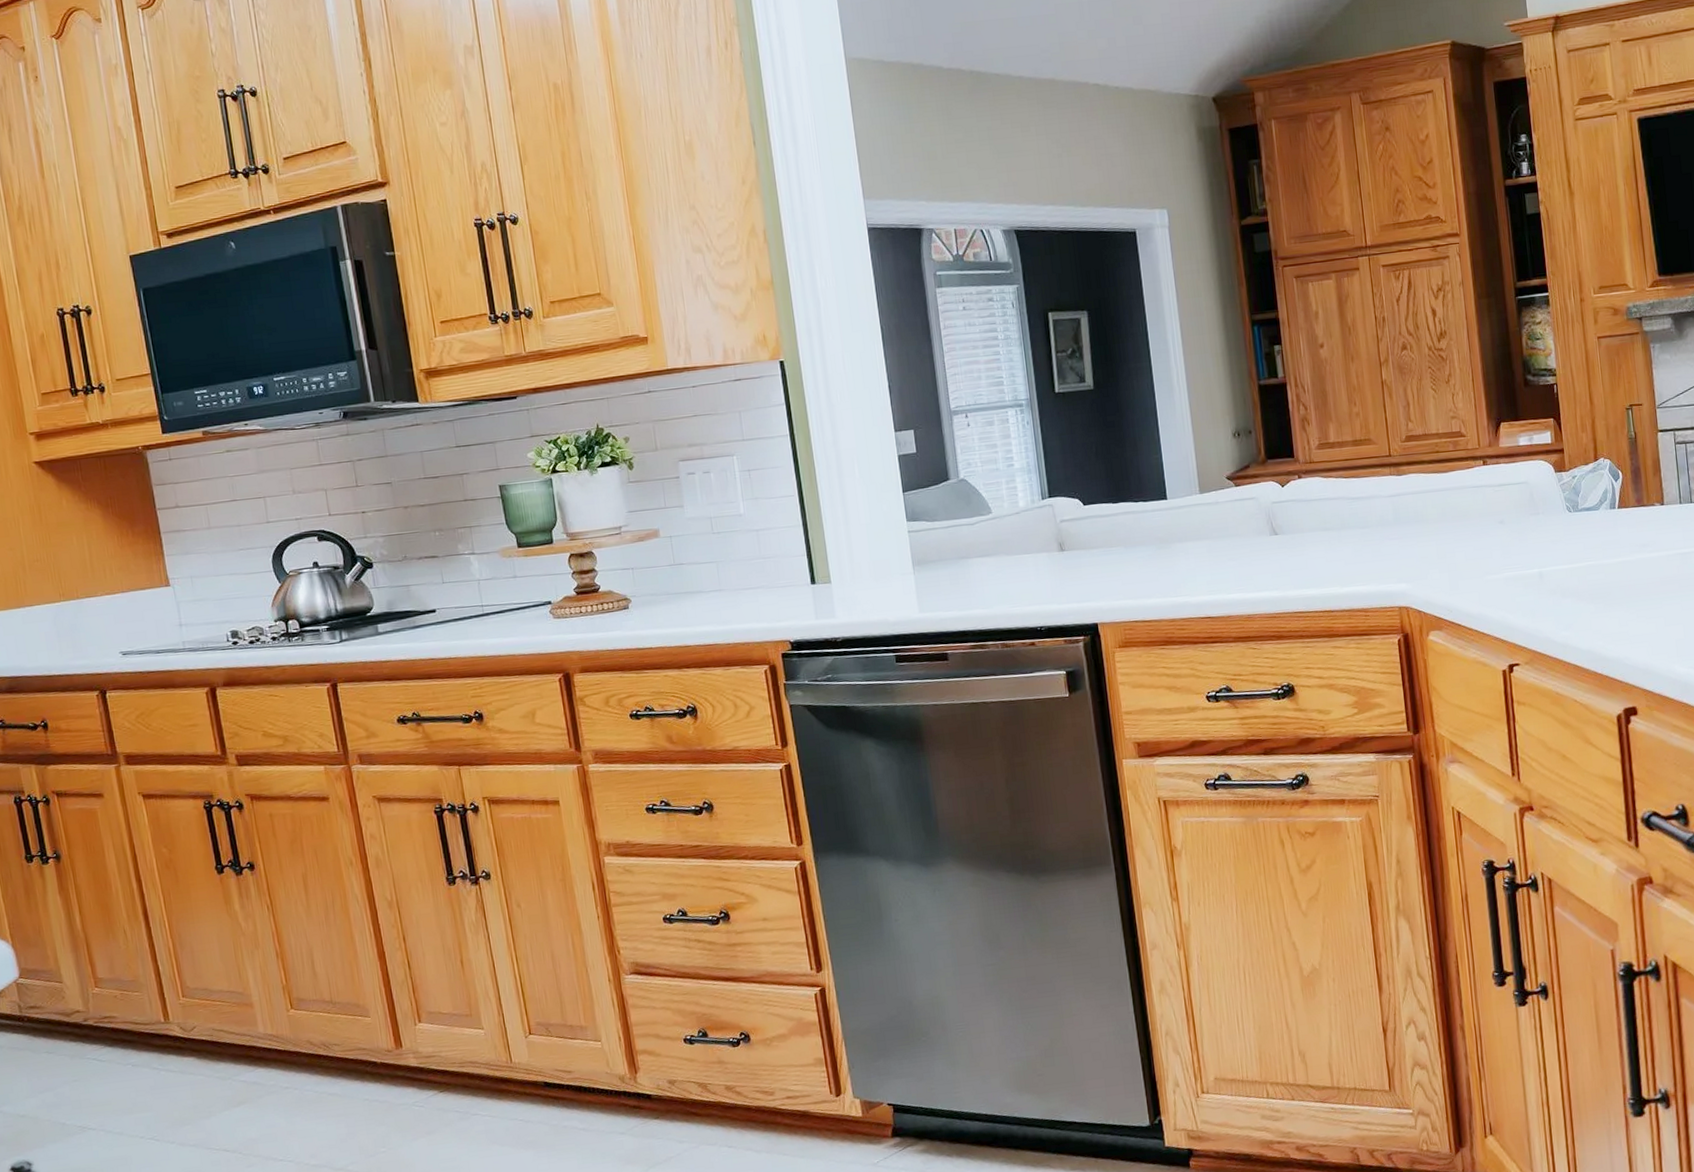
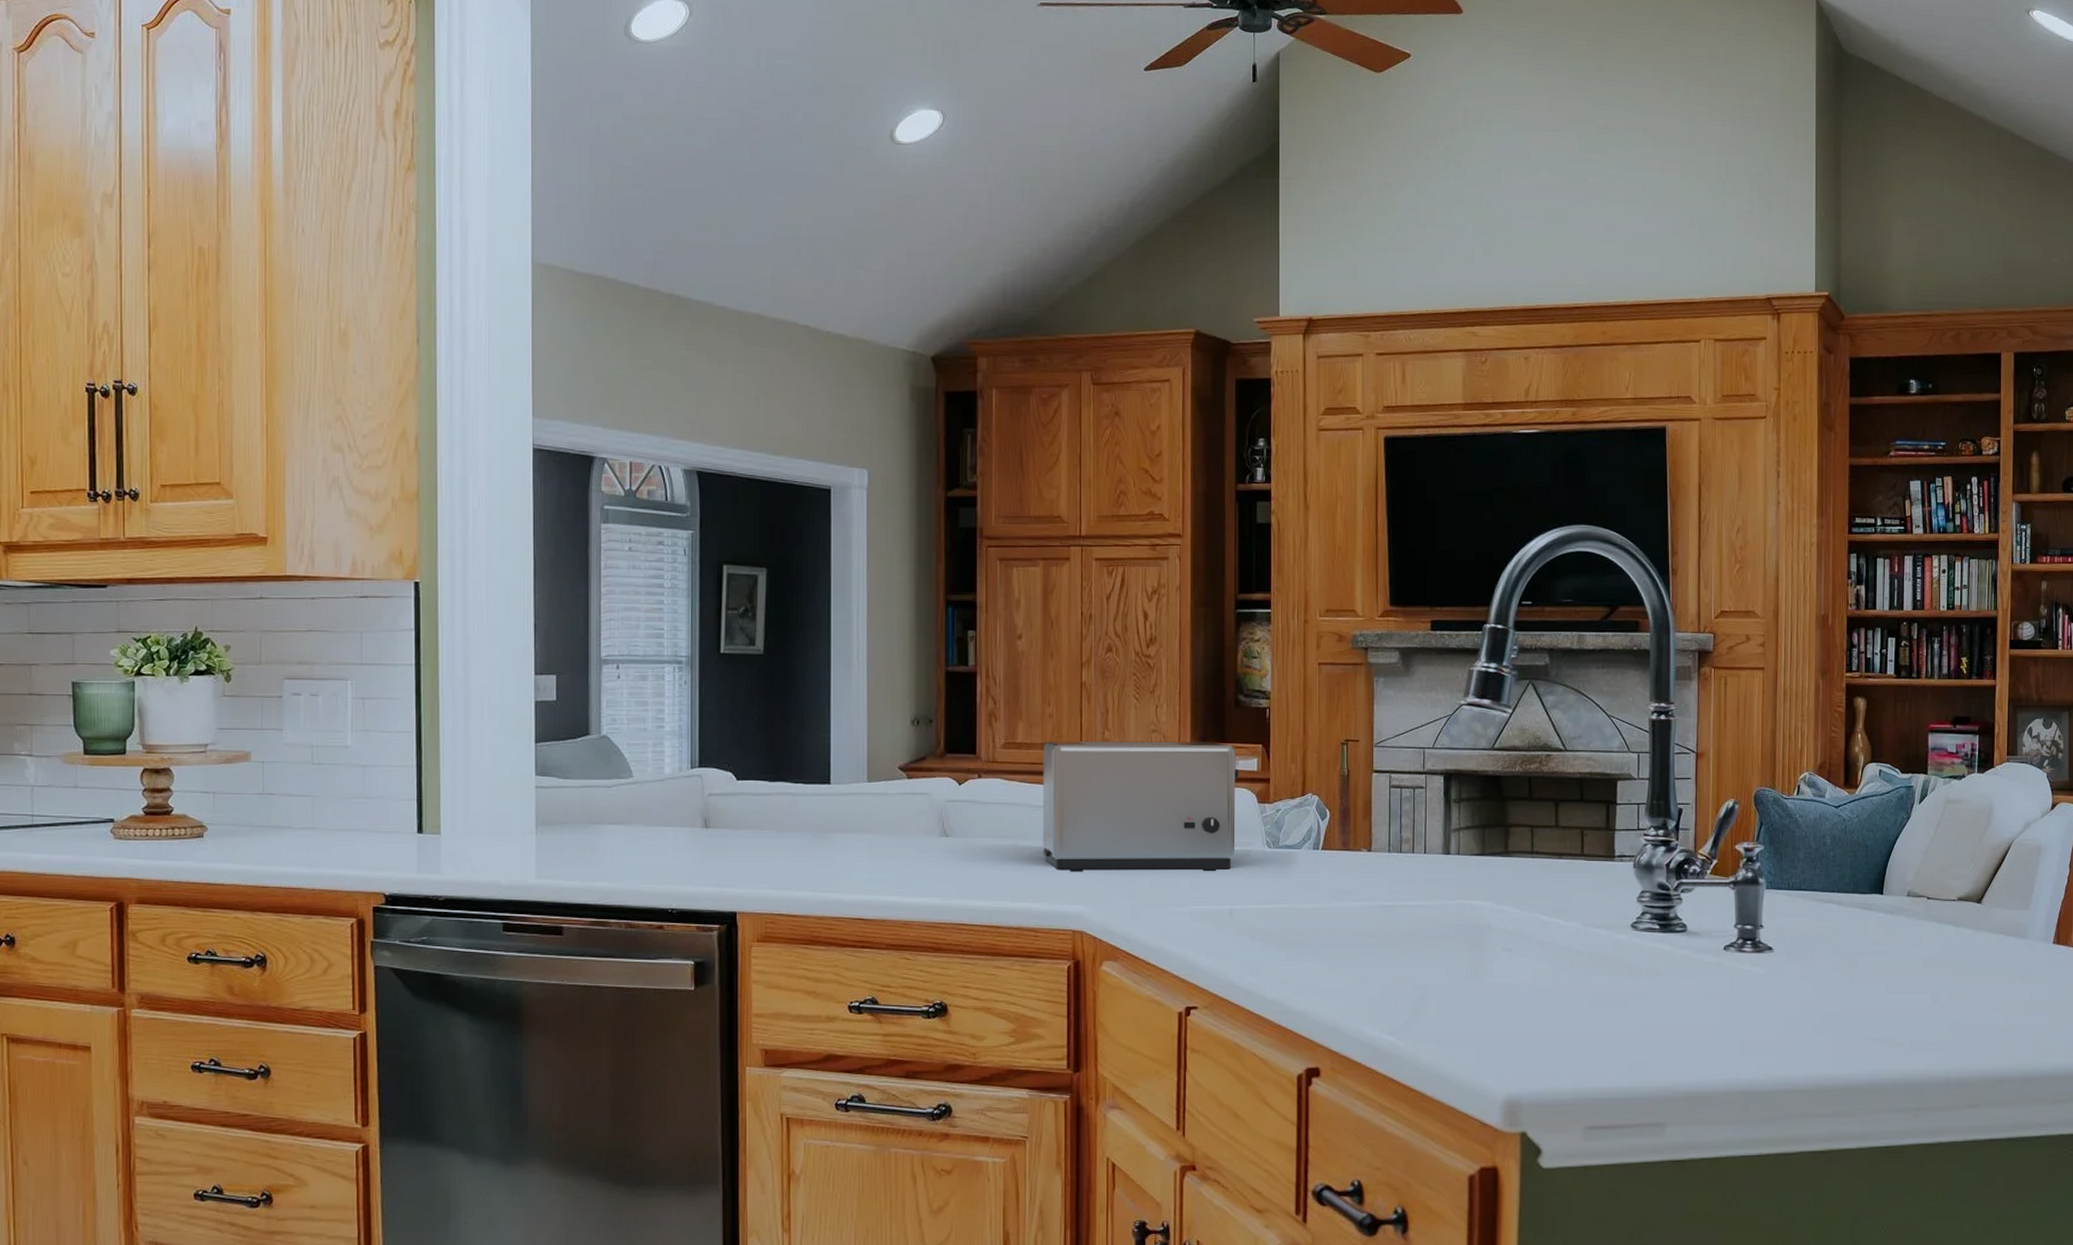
toaster: none [1354,421,1538,555] -> present [1043,740,1239,872]

